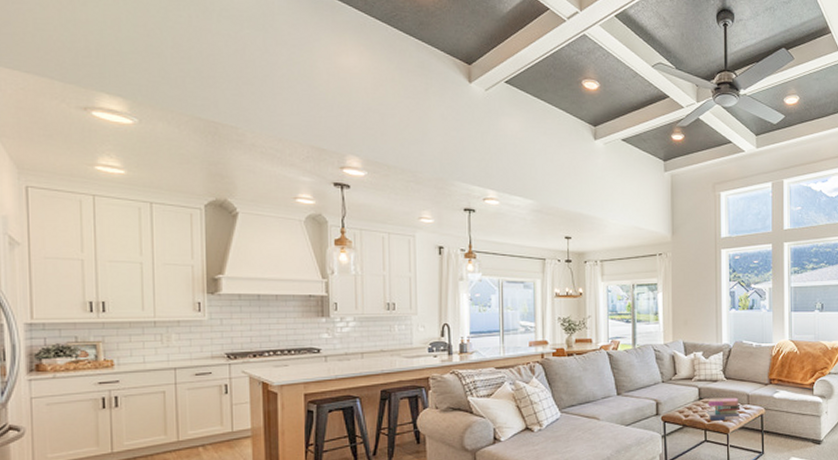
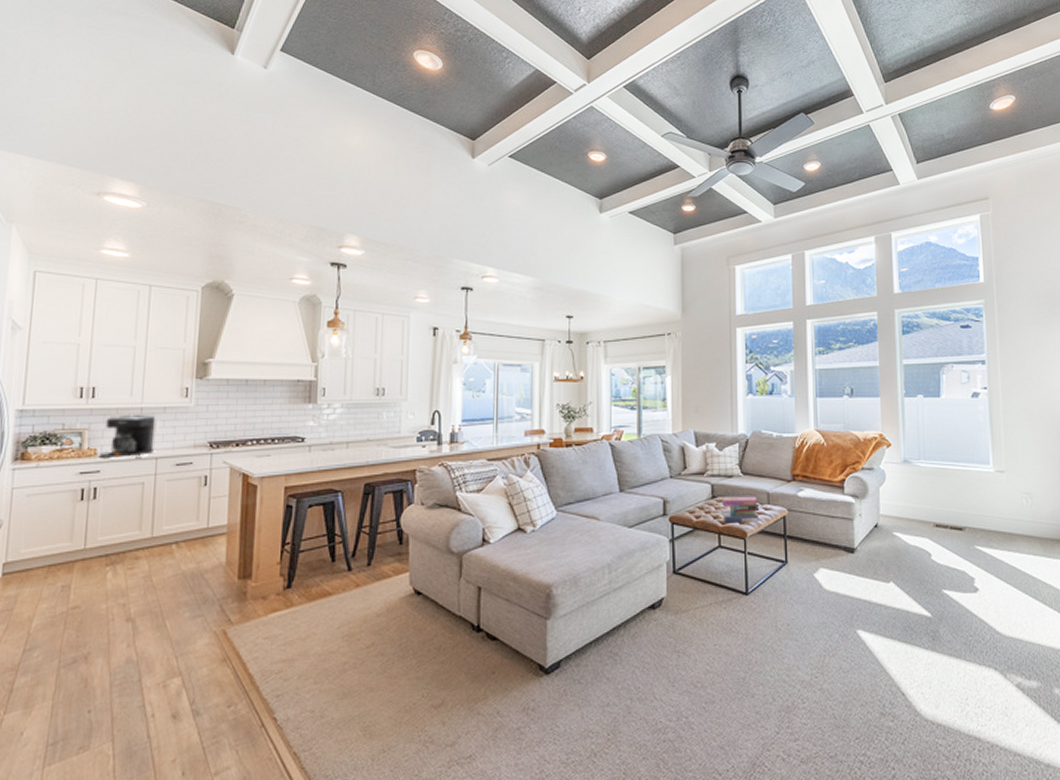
coffee maker: none [115,330,171,369] -> present [98,417,156,458]

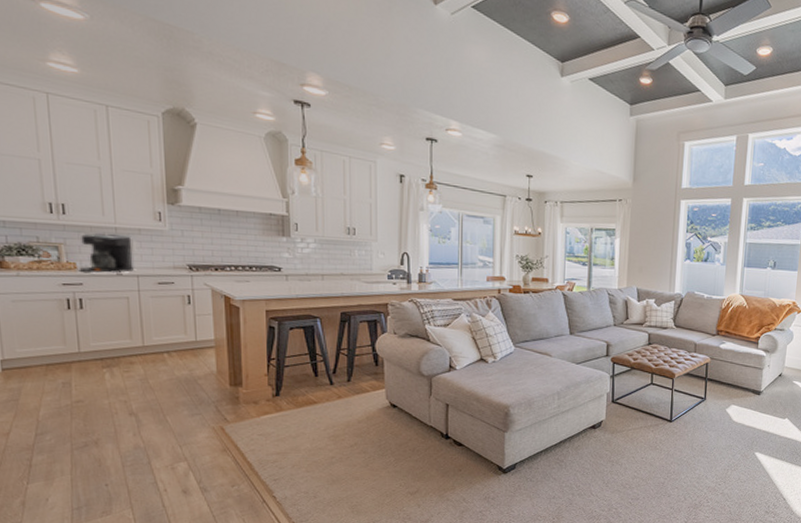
books: present [718,496,760,523] -> none [652,344,687,367]

